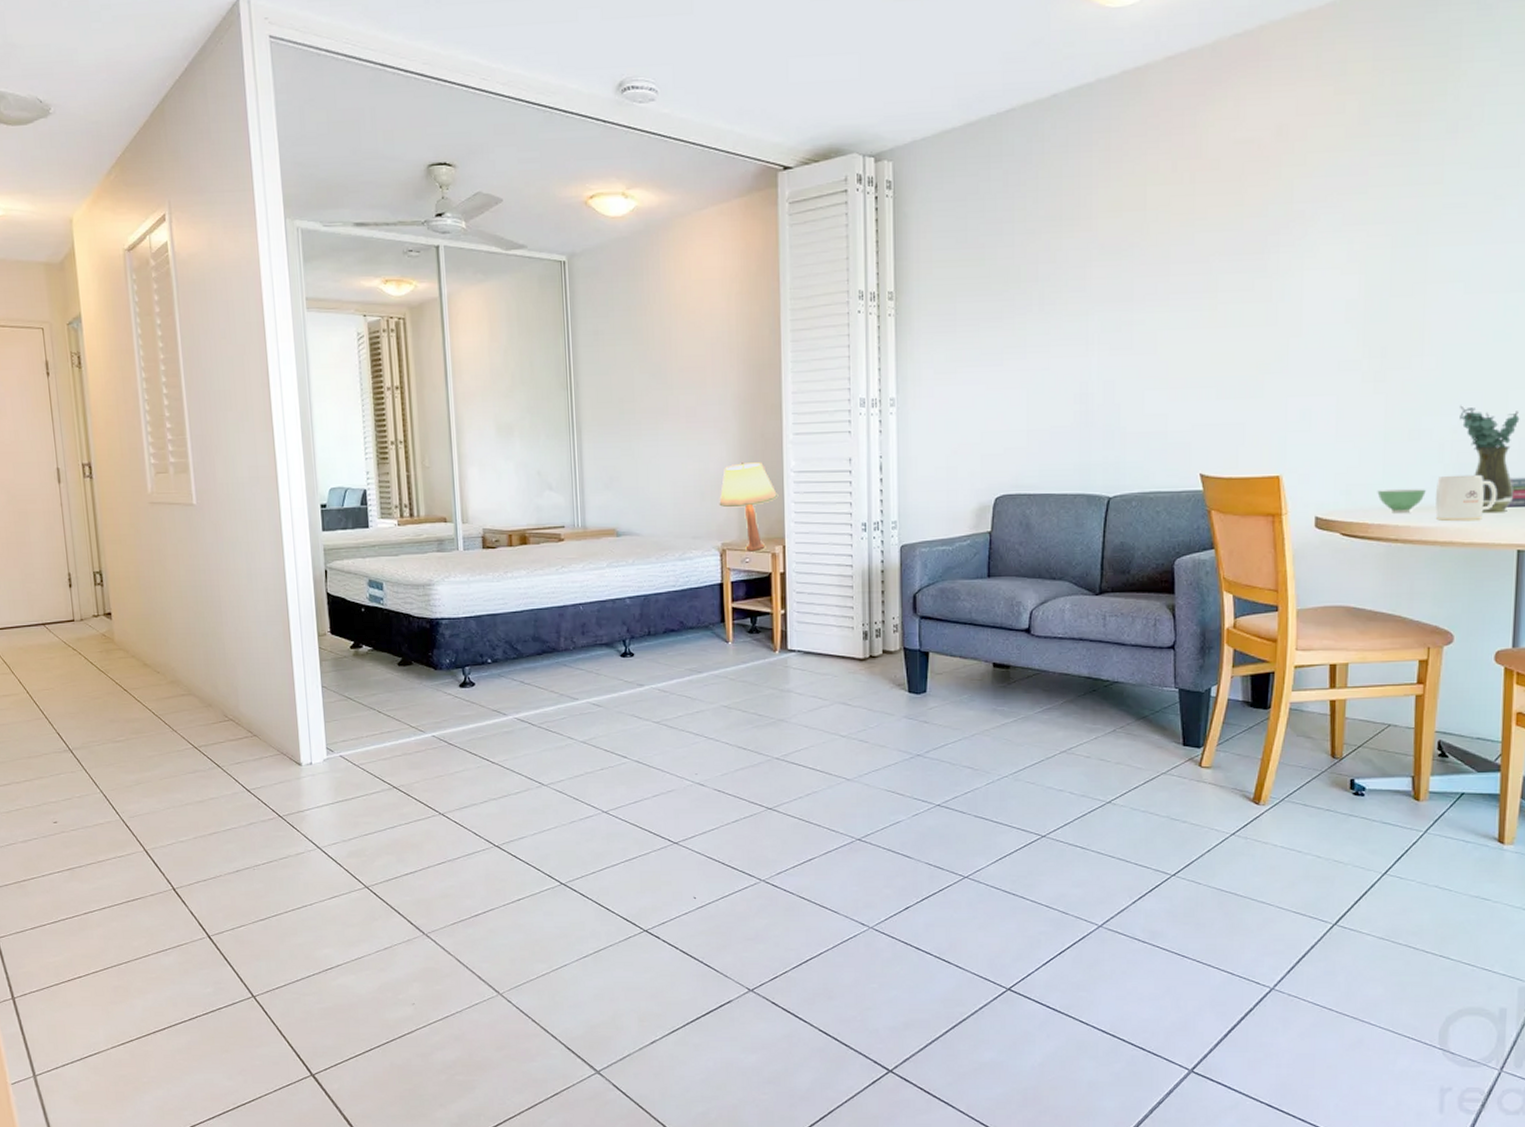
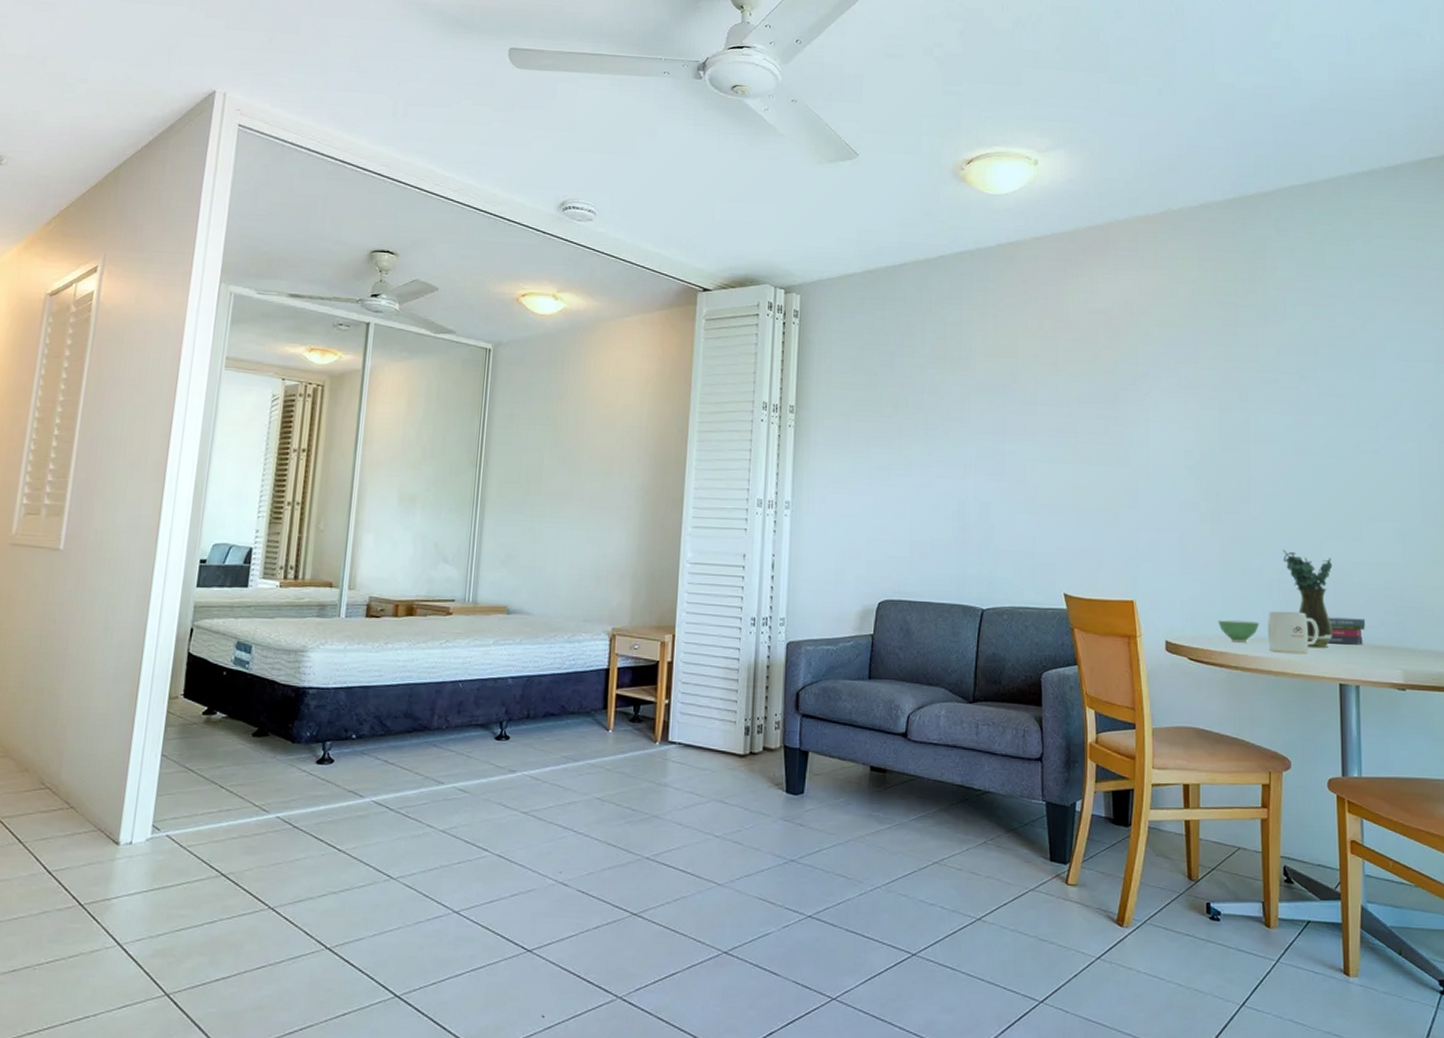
table lamp: present [719,461,777,552] -> none [614,549,671,639]

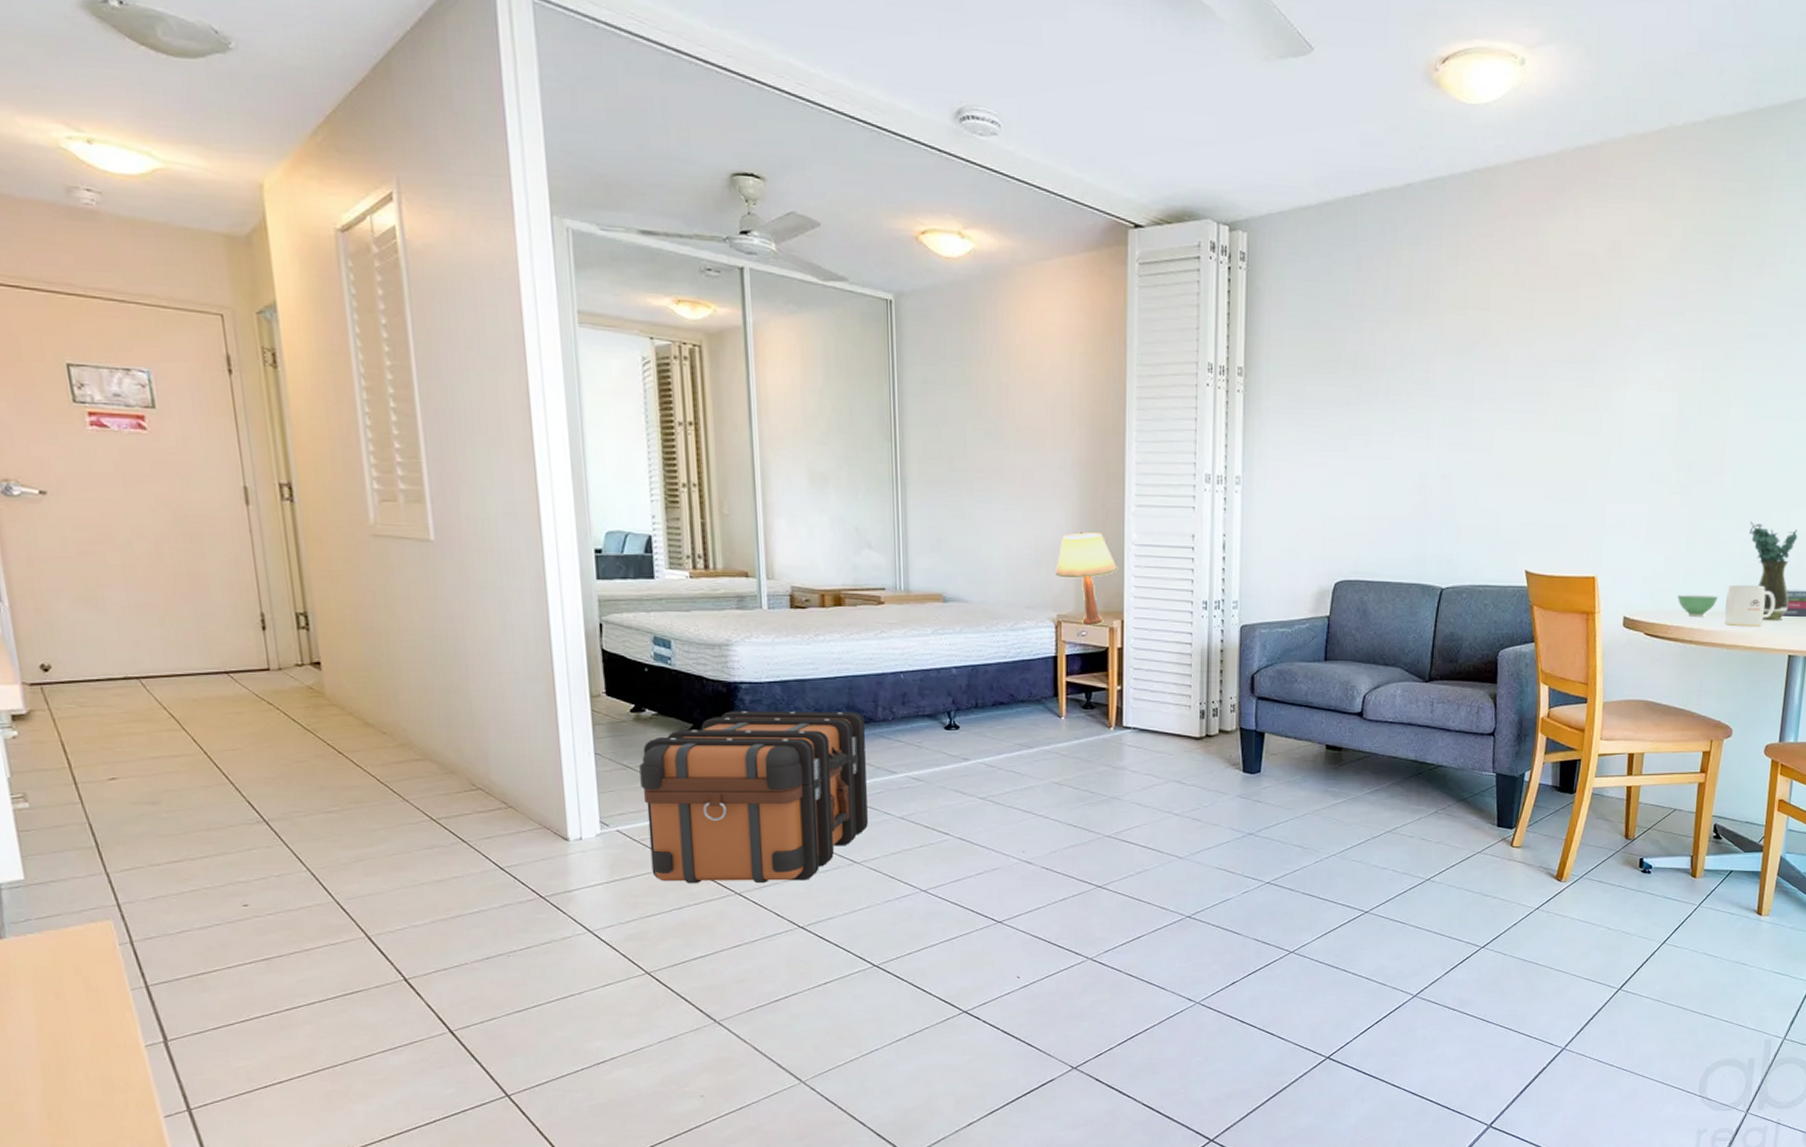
suitcase: none [192,716,419,898] -> present [639,711,868,884]
table lamp: none [614,549,671,639] -> present [1055,531,1117,625]

